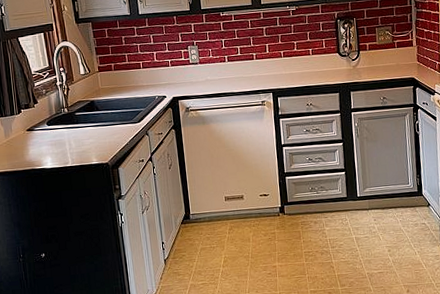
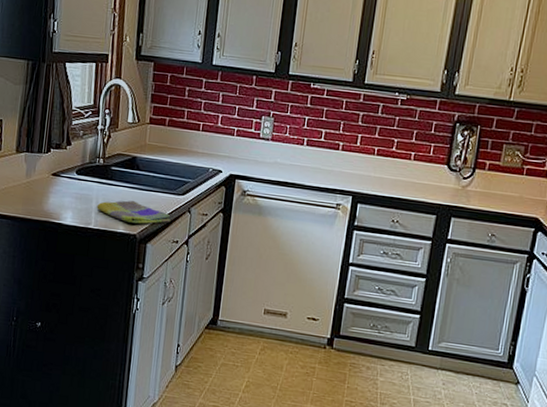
dish towel: none [70,135,134,155] -> present [96,200,171,224]

